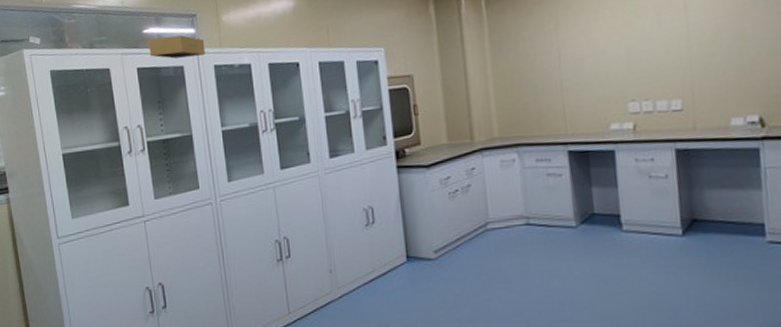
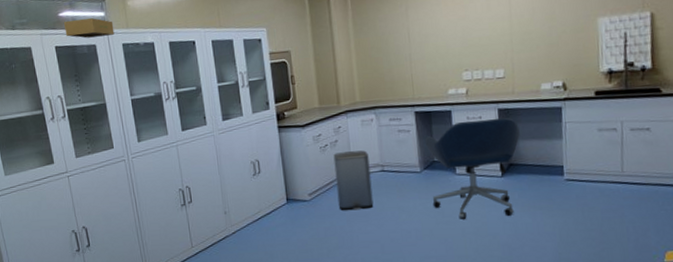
pedal bin: none [465,198,517,274] -> present [333,150,374,211]
office chair: none [581,159,705,289] -> present [424,117,520,219]

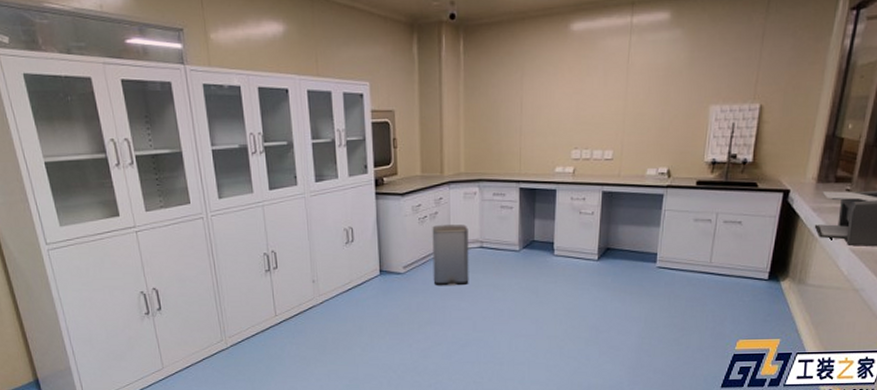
box: present [64,18,114,38] -> none [133,50,194,73]
office chair: present [424,117,520,219] -> none [526,200,620,300]

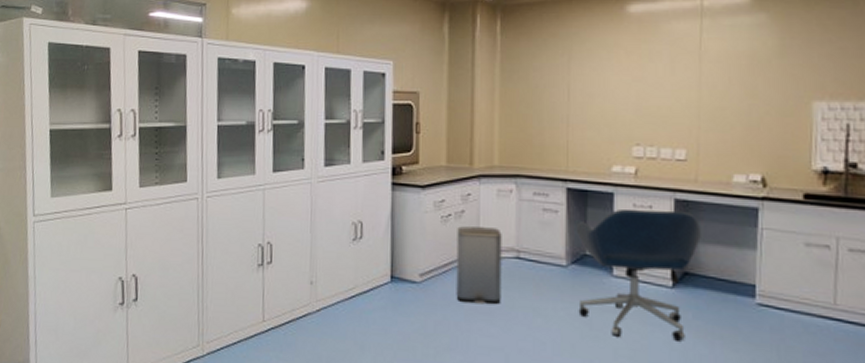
office chair: none [526,200,620,300] -> present [576,210,701,341]

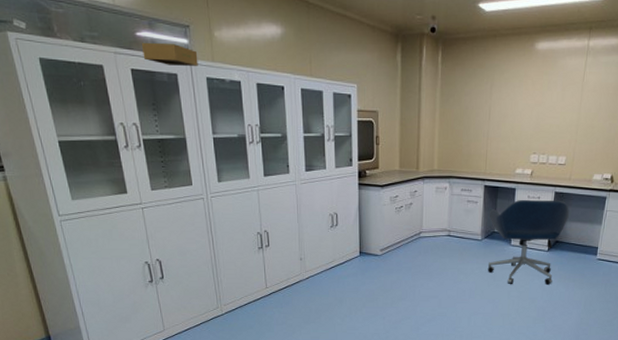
box: none [153,23,211,46] -> present [142,43,198,66]
pedal bin: present [456,226,502,305] -> none [406,215,438,268]

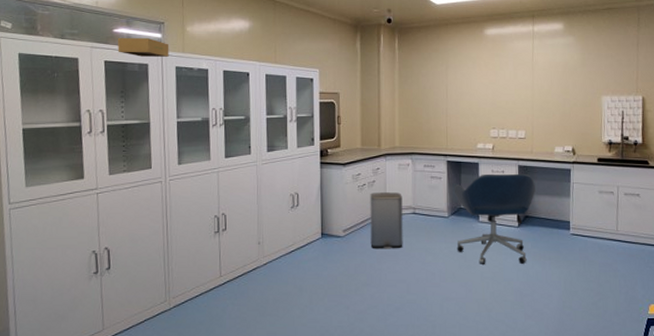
pedal bin: none [406,215,438,268] -> present [370,192,403,249]

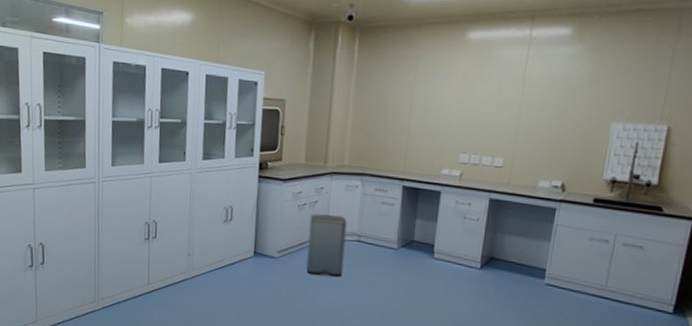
box: present [117,38,170,57] -> none [56,28,108,50]
office chair: present [454,173,535,264] -> none [403,205,508,311]

